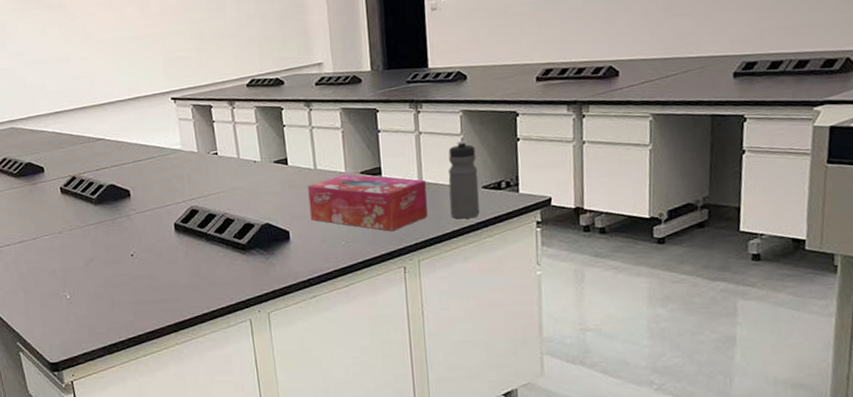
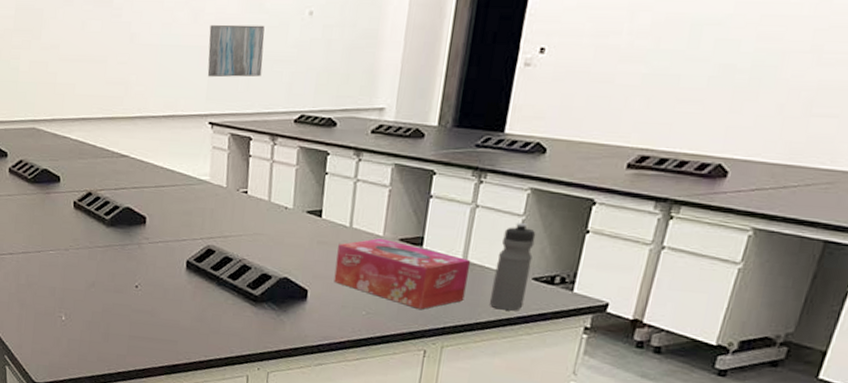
wall art: none [156,9,210,60] -> present [207,24,265,78]

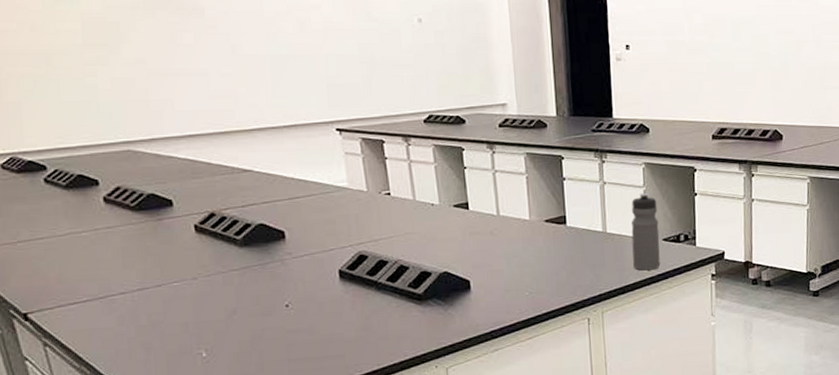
wall art: present [207,24,265,78] -> none [319,33,382,85]
tissue box: present [334,238,471,309] -> none [490,221,612,282]

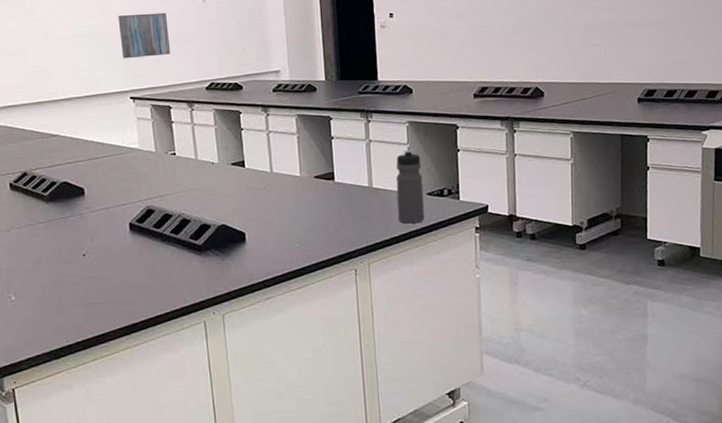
wall art: none [319,33,382,85] -> present [118,12,171,59]

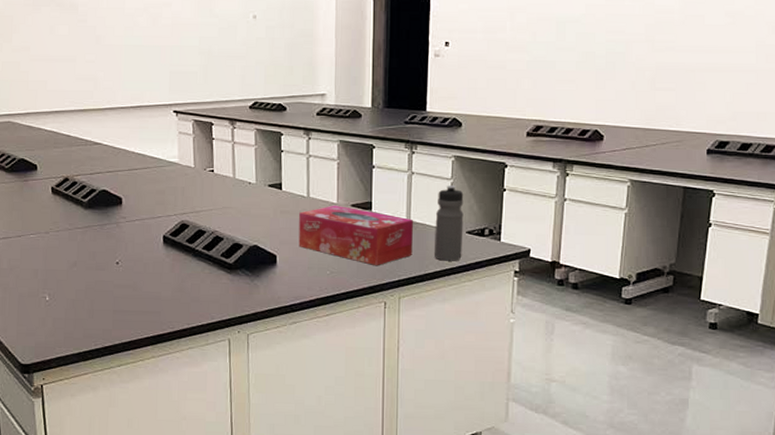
wall art: present [118,12,171,59] -> none [167,27,217,72]
tissue box: none [264,178,378,234] -> present [298,205,414,265]

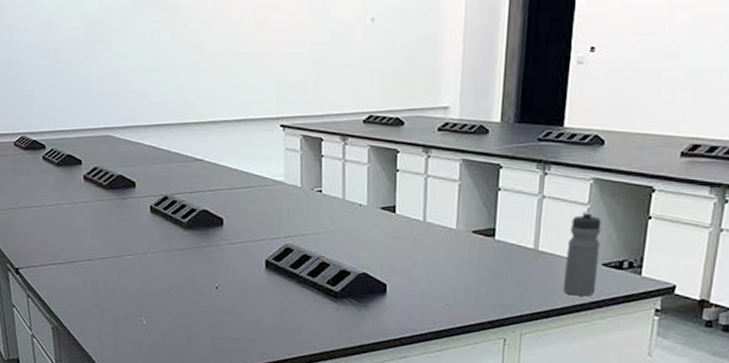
tissue box: present [298,205,414,265] -> none [411,230,543,298]

